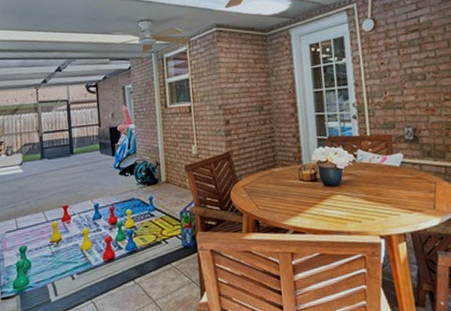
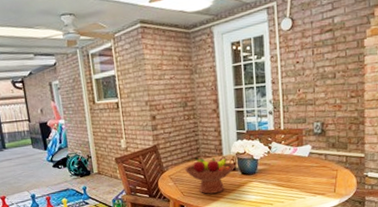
fruit bowl: none [259,164,317,208] -> present [184,156,236,194]

